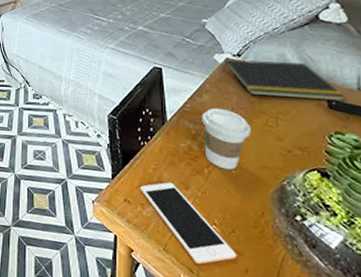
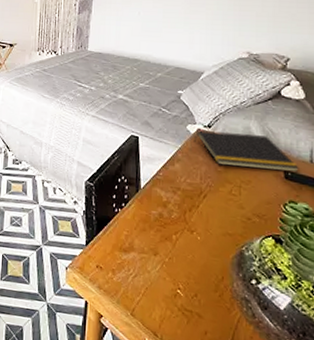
cell phone: present [140,182,237,264] -> none [112,248,198,328]
coffee cup: present [202,107,251,170] -> none [173,176,216,237]

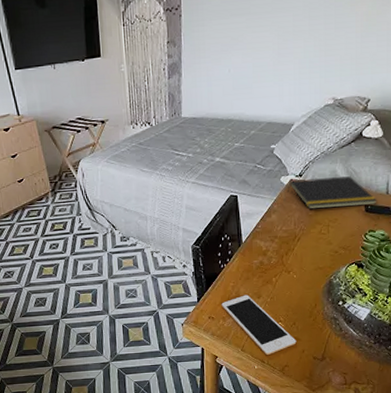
cell phone: none [112,248,198,328] -> present [221,294,297,355]

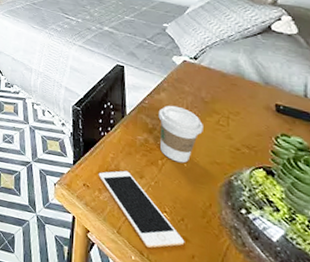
coffee cup: none [271,224,309,276] -> present [158,105,203,163]
notepad: present [287,176,377,210] -> none [179,62,292,107]

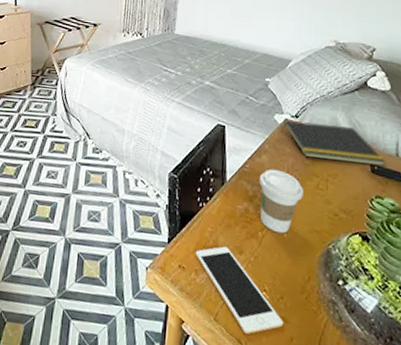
notepad: none [179,62,292,107] -> present [281,120,385,167]

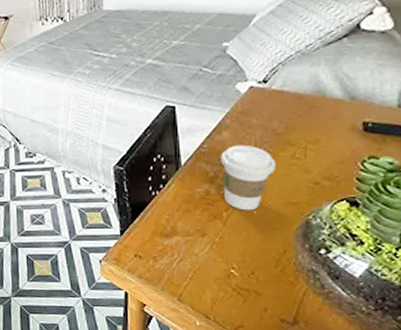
cell phone: present [195,246,284,334] -> none [151,231,256,309]
notepad: present [281,120,385,167] -> none [245,83,383,126]

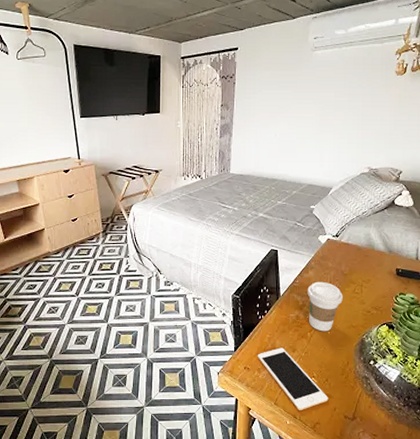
cell phone: none [151,231,256,309] -> present [257,347,329,410]

